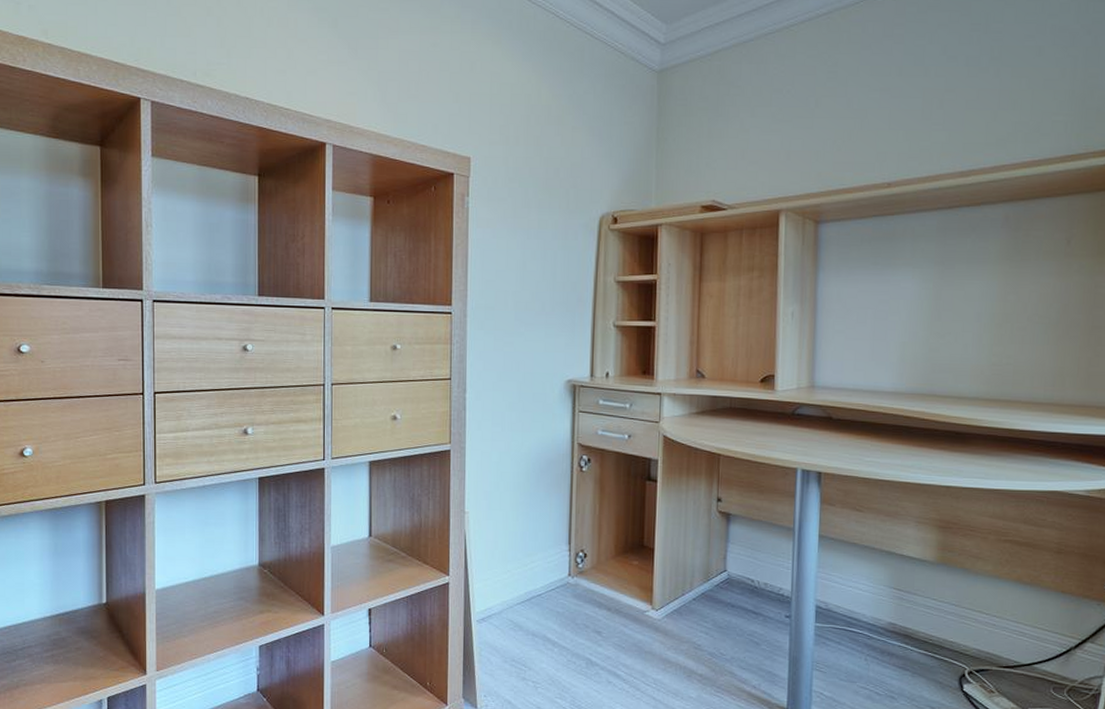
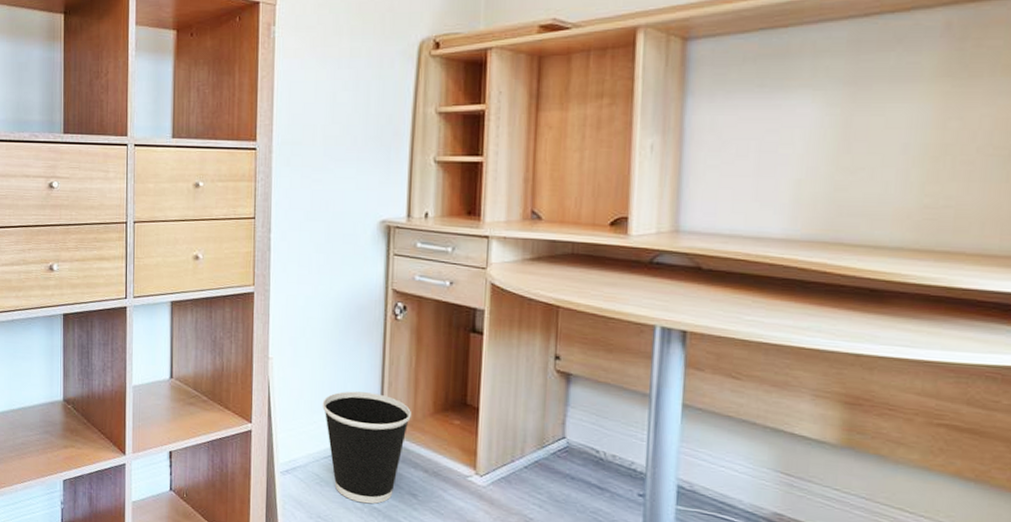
wastebasket: none [515,539,596,644] -> present [322,391,411,504]

